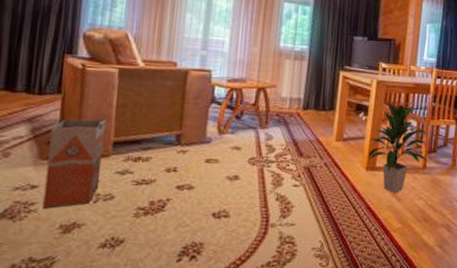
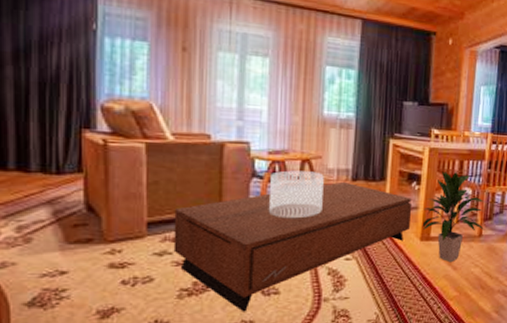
waste bin: present [43,118,108,209] -> none [76,197,139,295]
coffee table: none [134,110,359,234] -> present [173,181,412,312]
decorative bowl: none [225,98,277,144] -> present [269,170,324,219]

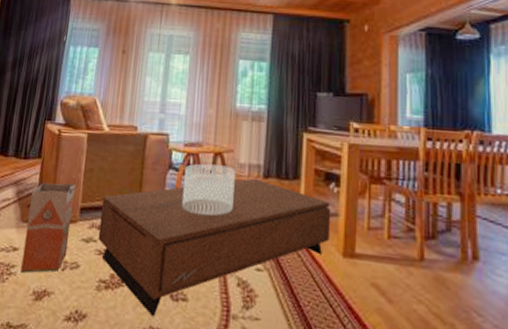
waste bin: none [76,197,139,295] -> present [21,182,77,273]
indoor plant: present [422,171,485,263] -> none [344,172,428,292]

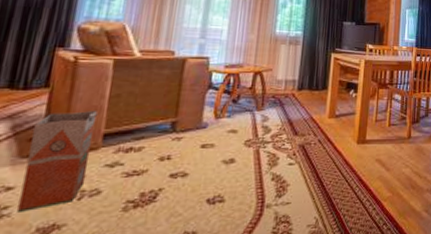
coffee table: present [98,178,331,317] -> none [125,91,350,223]
decorative bowl: present [182,163,235,216] -> none [221,82,273,127]

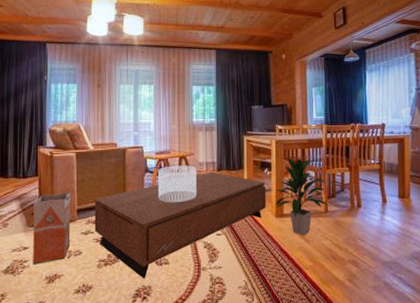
coffee table: none [125,91,350,223] -> present [94,172,267,279]
decorative bowl: none [221,82,273,127] -> present [158,165,197,203]
indoor plant: none [358,80,413,164] -> present [275,157,330,236]

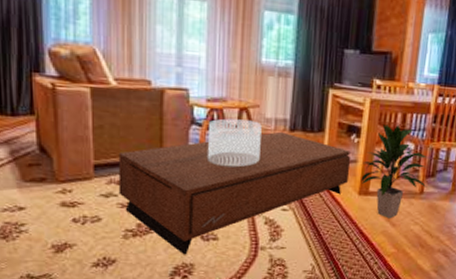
waste bin: present [33,191,72,265] -> none [30,140,86,230]

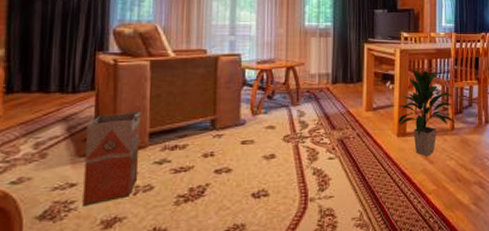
waste bin: none [30,140,86,230] -> present [83,110,143,206]
coffee table: present [118,131,351,255] -> none [172,85,388,216]
decorative bowl: present [208,118,262,167] -> none [258,77,307,122]

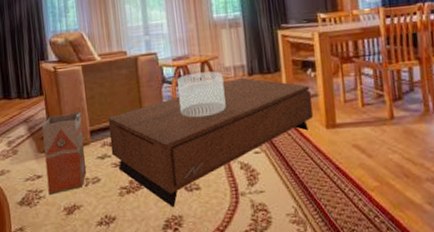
coffee table: none [172,85,388,216] -> present [108,77,313,208]
decorative bowl: none [258,77,307,122] -> present [177,71,226,118]
indoor plant: present [398,69,457,157] -> none [323,52,397,150]

